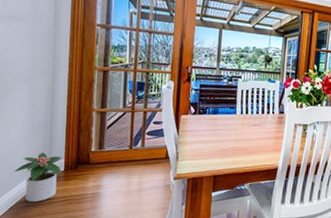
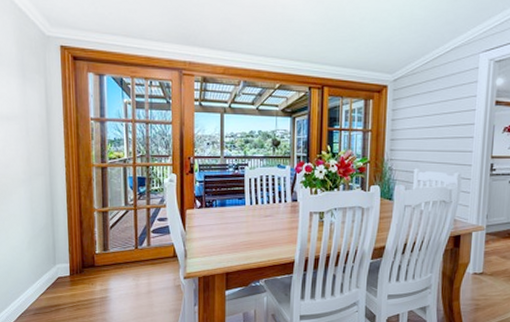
potted plant: present [14,152,63,202] -> none [20,257,69,310]

